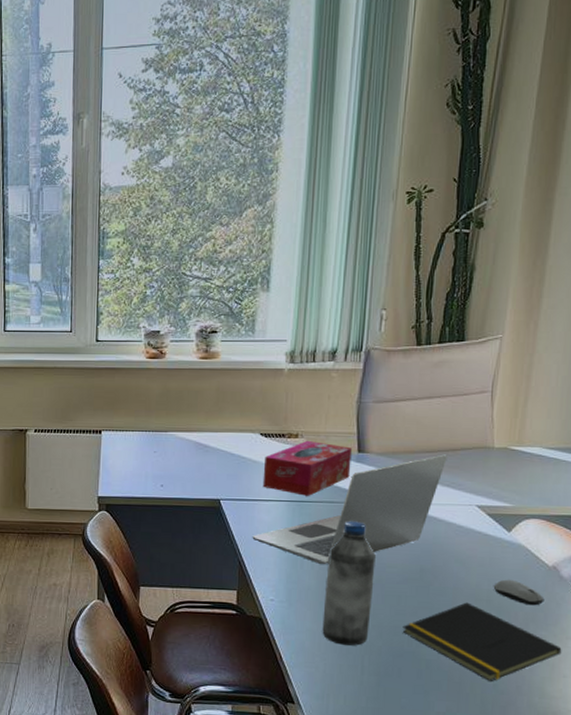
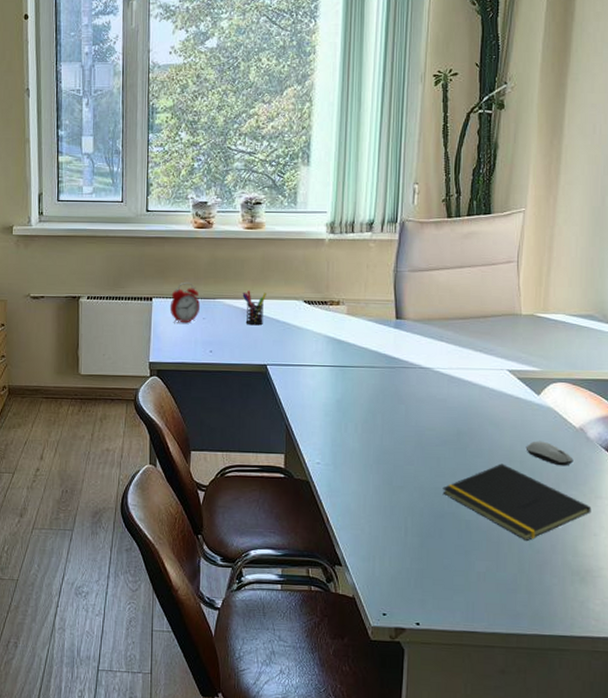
alarm clock: none [119,415,152,458] -> present [169,283,201,324]
pen holder: none [195,423,221,459] -> present [242,290,266,326]
laptop: present [252,454,447,564] -> none [298,321,479,428]
tissue box: present [262,440,352,496] -> none [307,307,390,361]
water bottle: present [322,521,376,646] -> none [367,385,415,507]

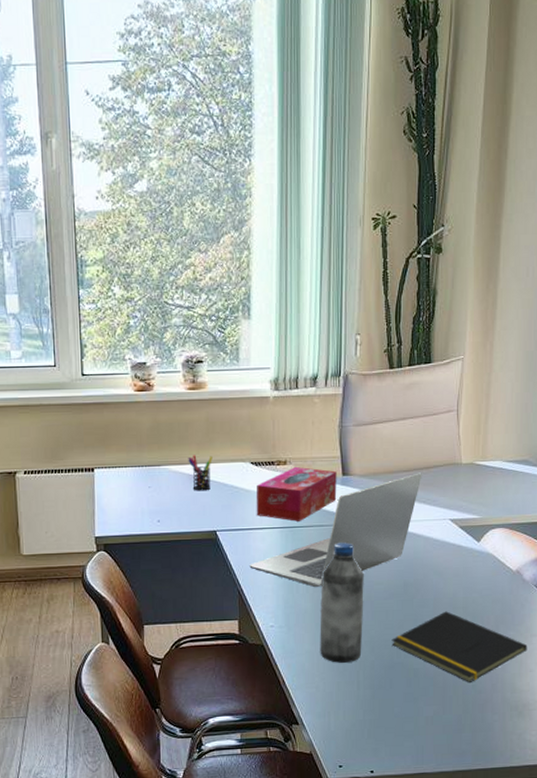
alarm clock: present [169,283,201,324] -> none [113,450,145,495]
laptop: none [298,321,479,428] -> present [249,472,422,587]
tissue box: none [307,307,390,361] -> present [256,466,337,522]
water bottle: none [367,385,415,507] -> present [320,542,364,663]
computer mouse: present [525,441,574,466] -> none [467,586,511,609]

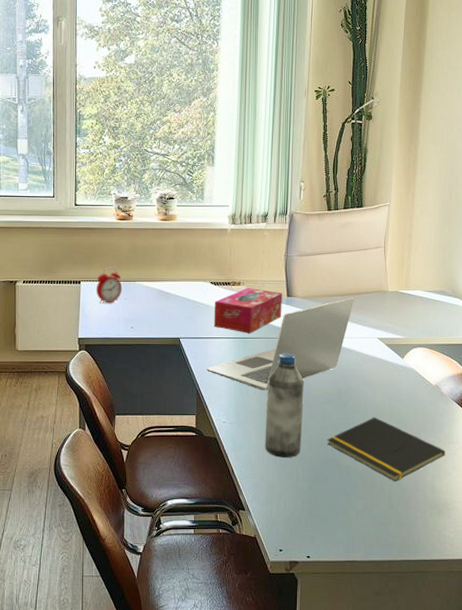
alarm clock: none [113,450,145,495] -> present [96,268,123,304]
pen holder: present [188,455,212,491] -> none [158,274,179,304]

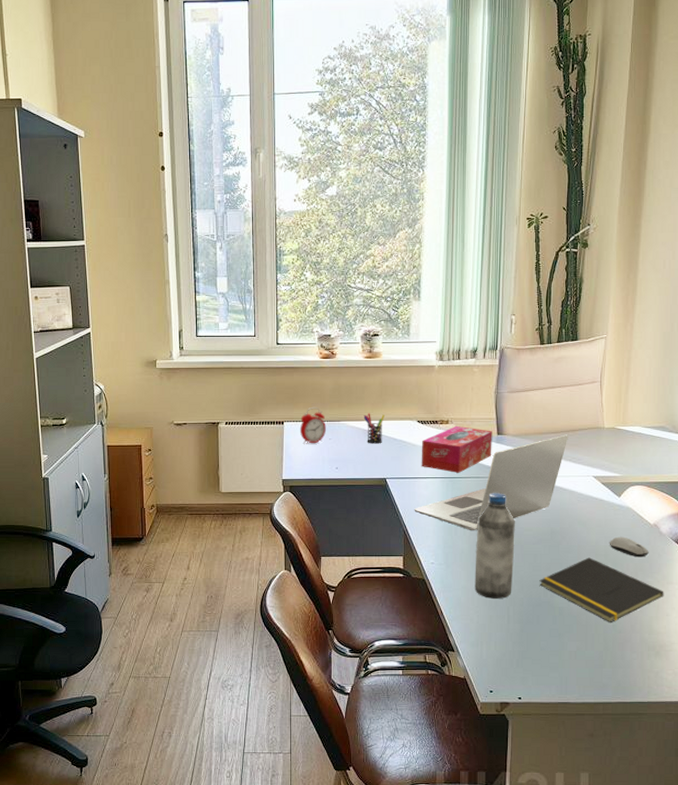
pen holder: none [158,274,179,304] -> present [363,413,384,444]
computer mouse: none [393,397,431,417] -> present [609,536,649,558]

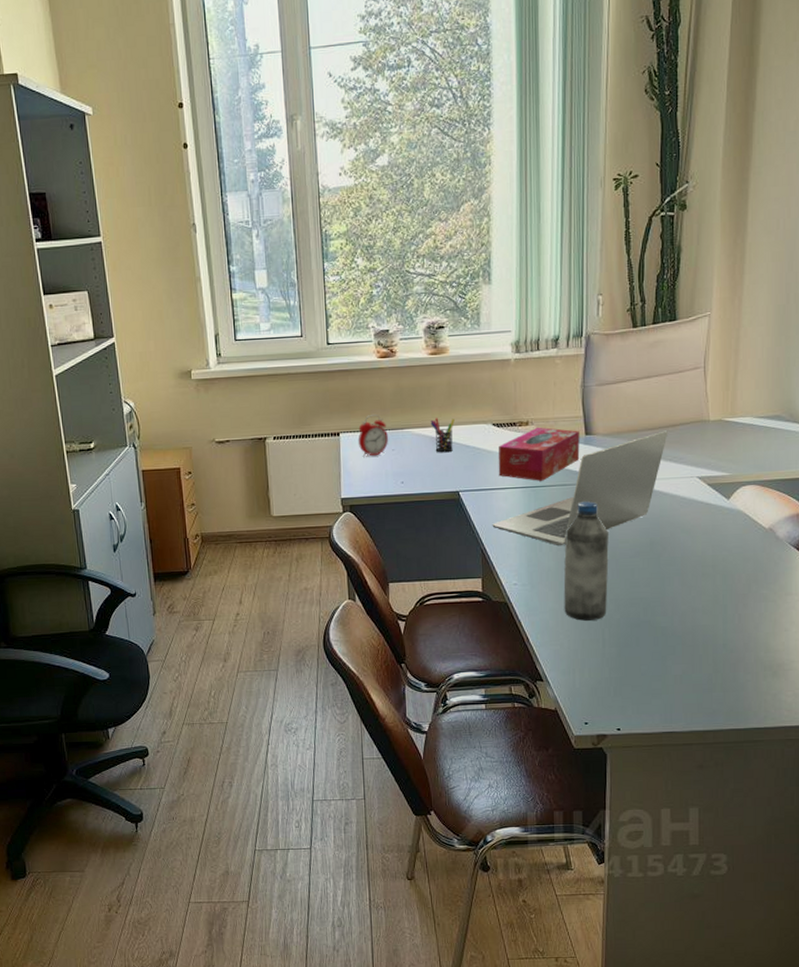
notepad: present [539,557,664,622] -> none [638,569,782,641]
computer mouse: present [609,536,649,558] -> none [717,544,764,567]

